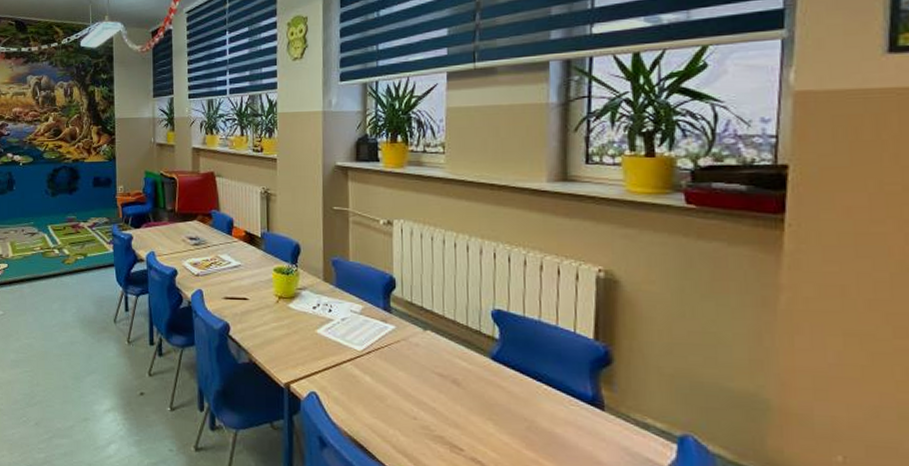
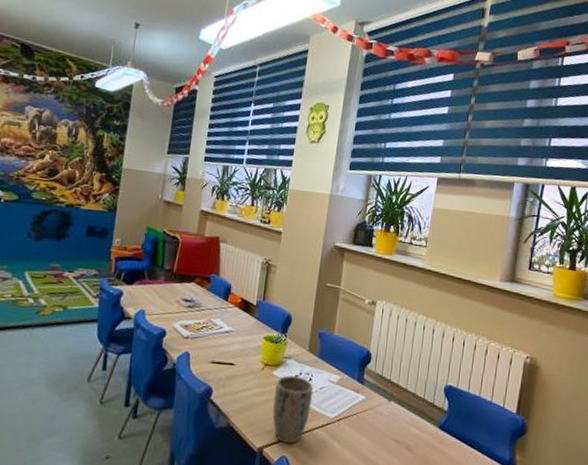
plant pot: none [293,307,336,379] -> present [272,375,313,443]

